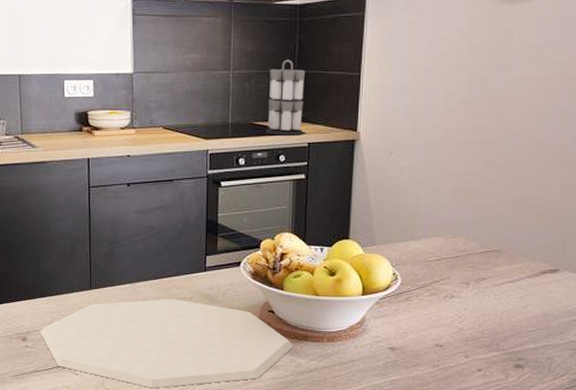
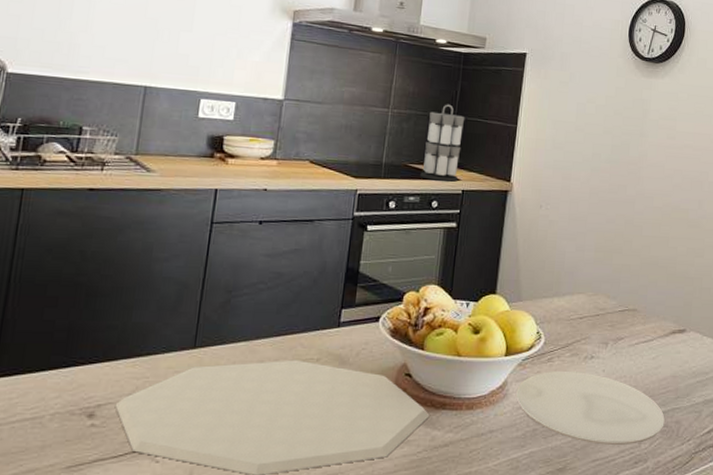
plate: none [374,308,535,378] -> present [515,370,665,446]

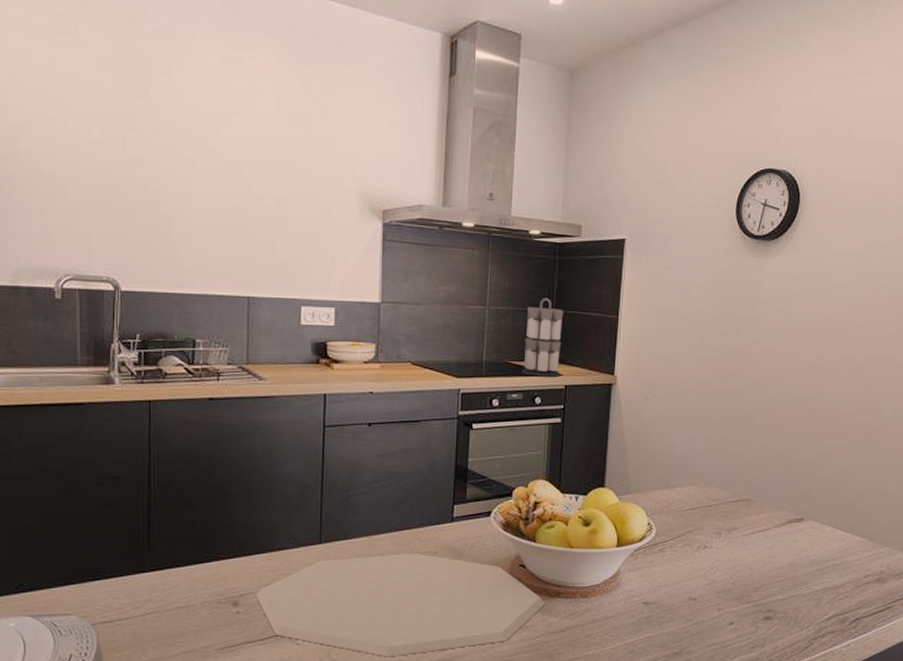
plate: present [515,370,665,446] -> none [628,560,782,632]

